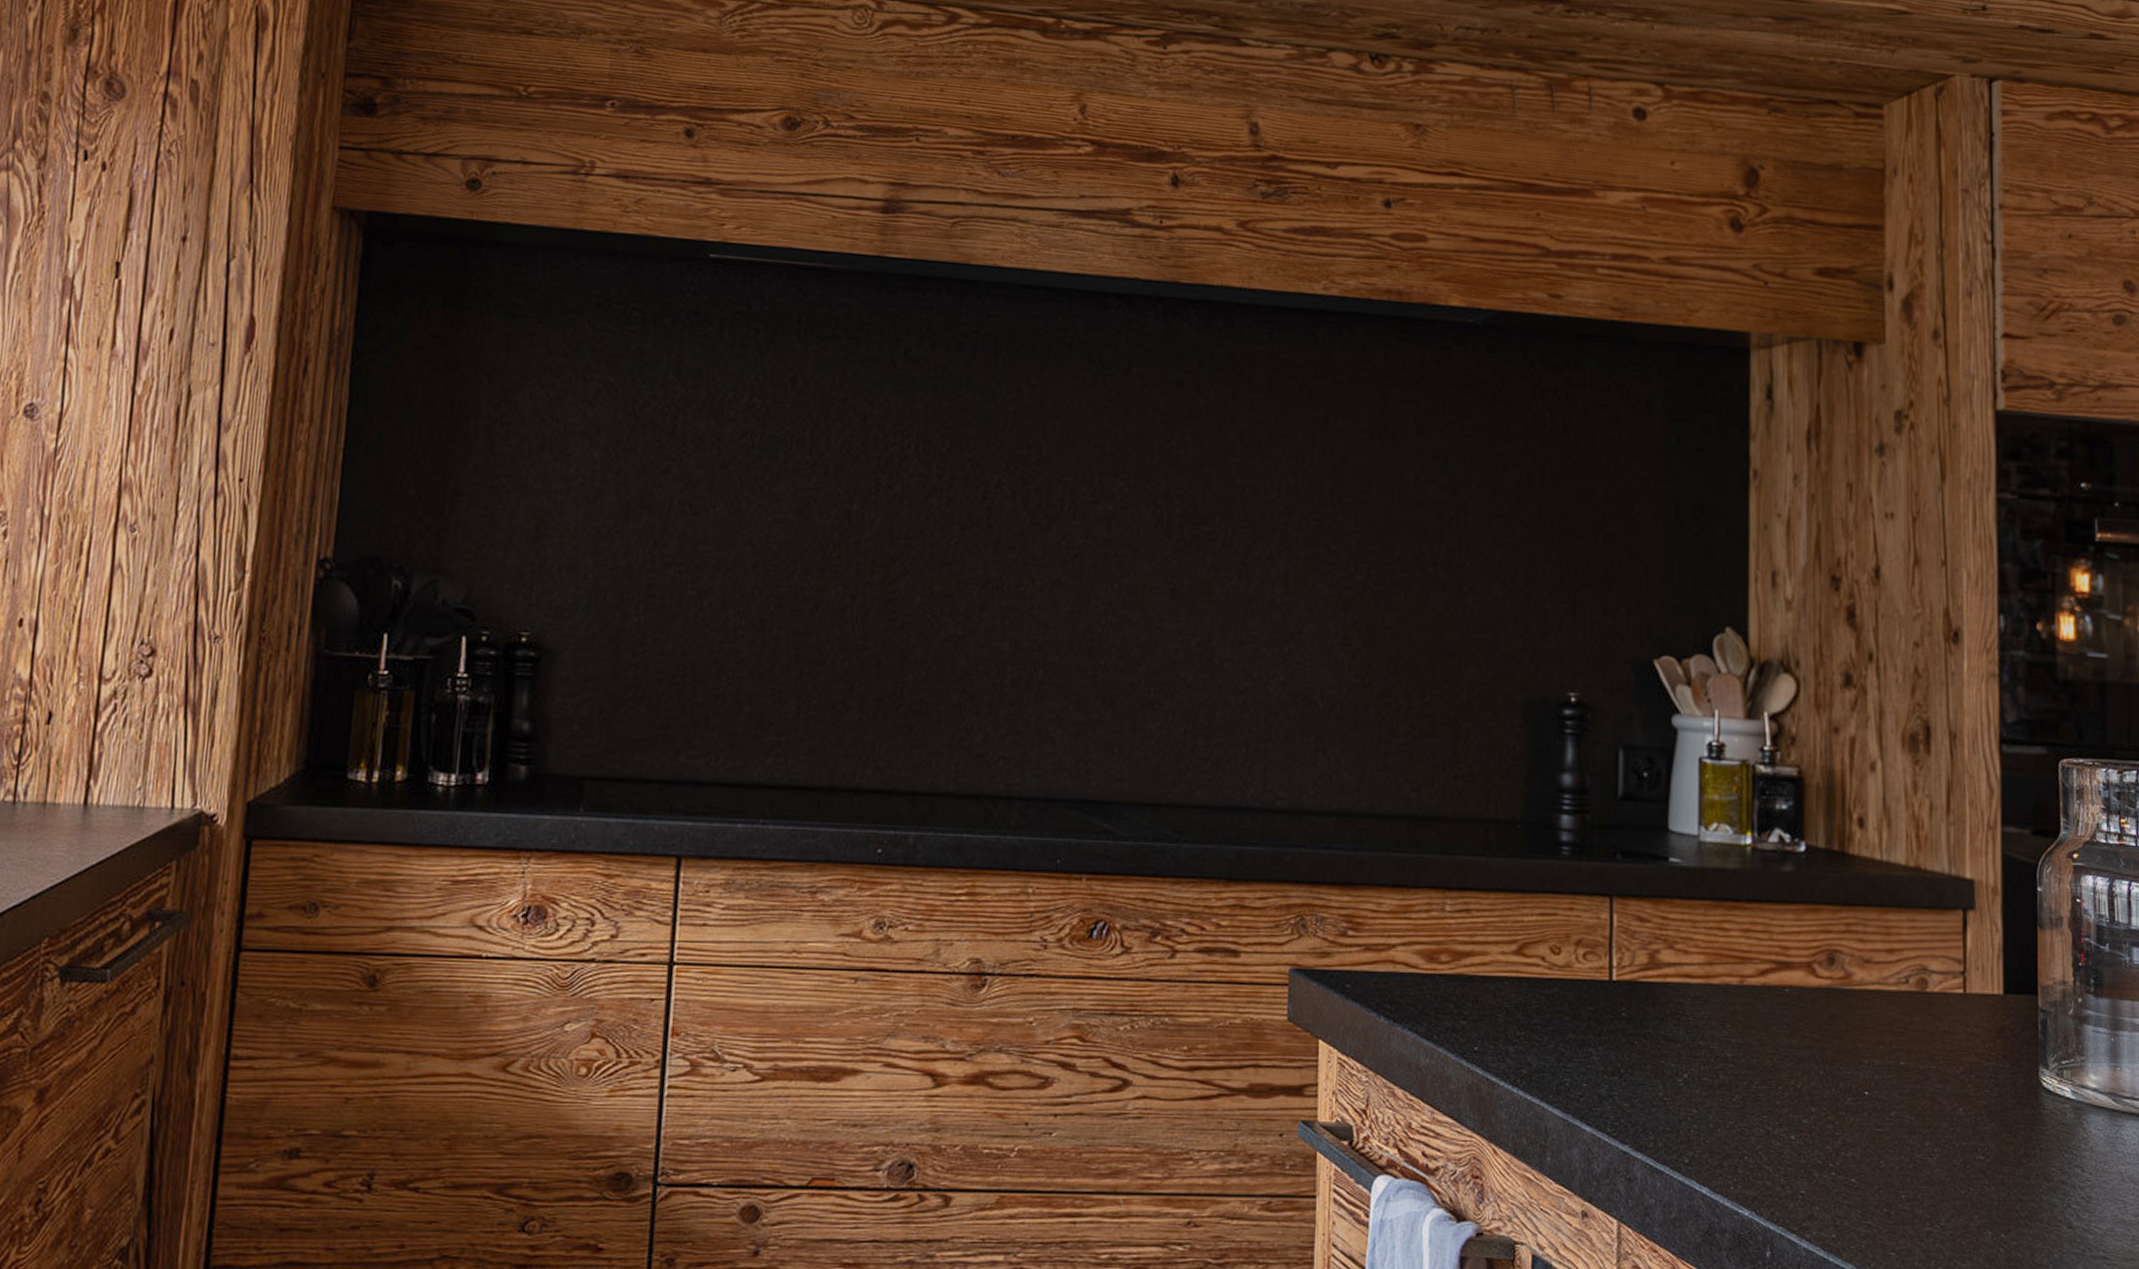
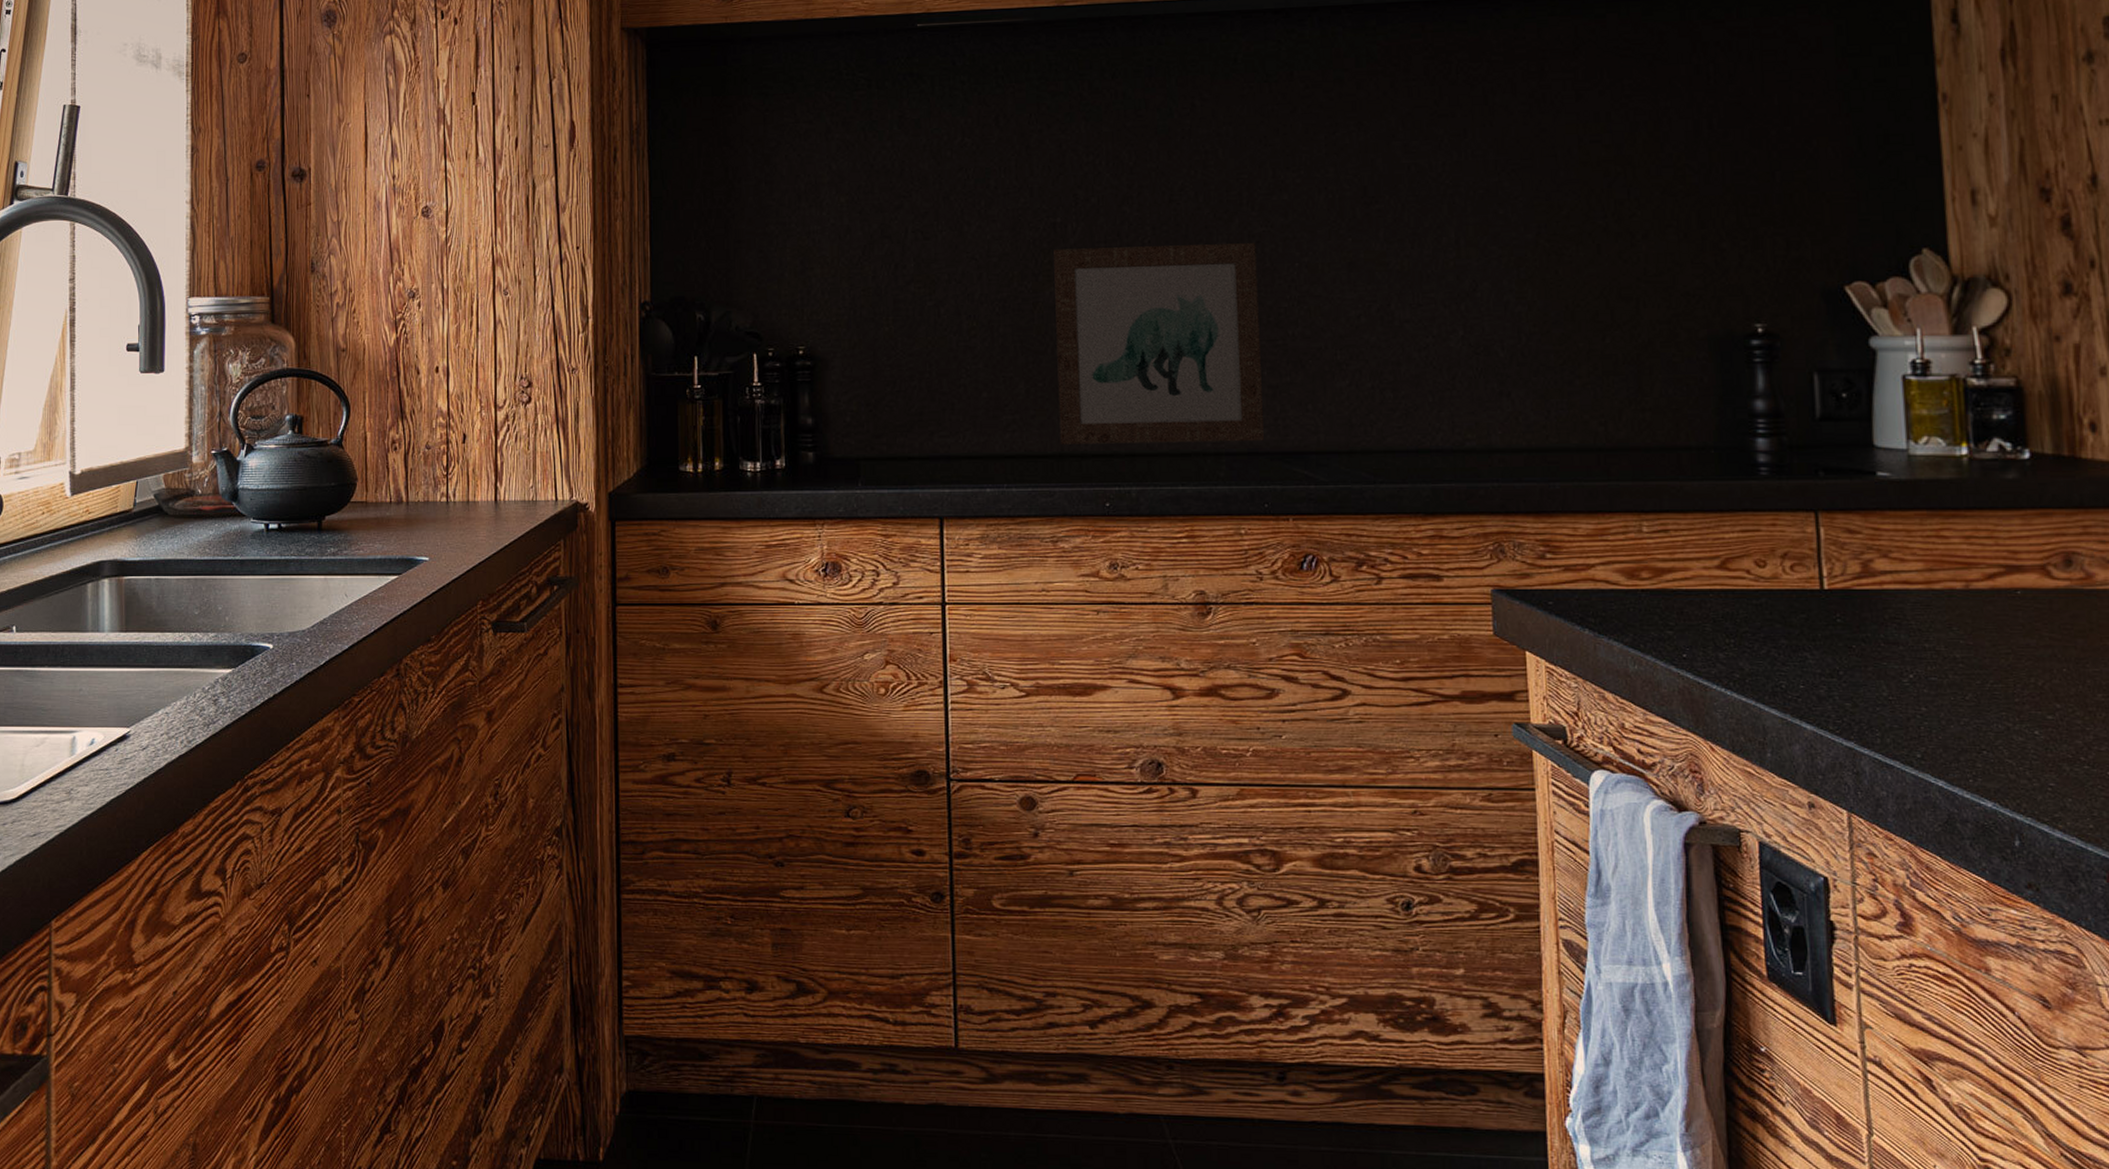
wall art: none [831,541,1074,786] -> present [1054,243,1264,445]

